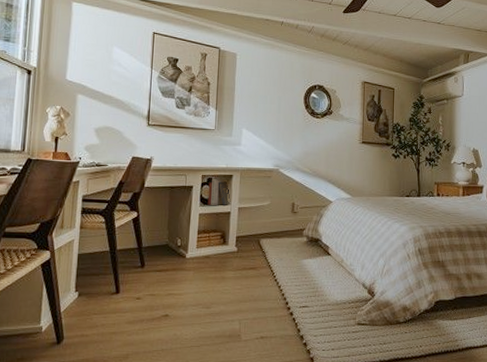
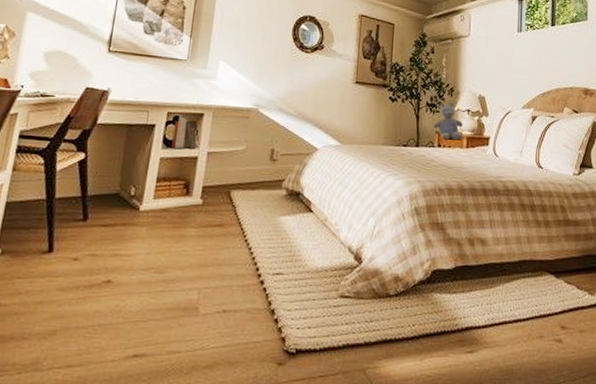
stuffed bear: none [433,156,459,191] -> present [433,102,463,141]

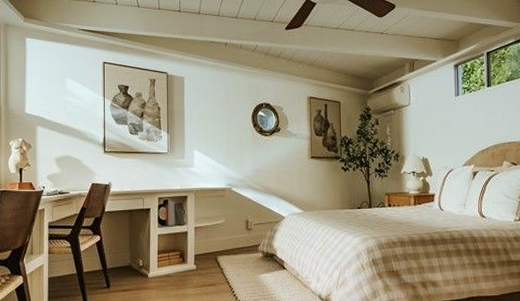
stuffed bear: present [433,102,463,141] -> none [383,167,410,201]

